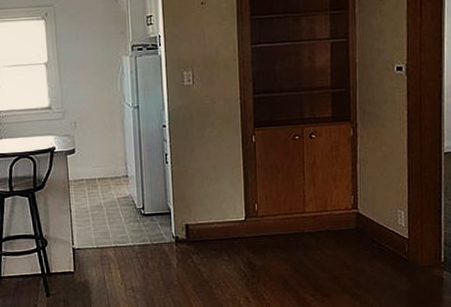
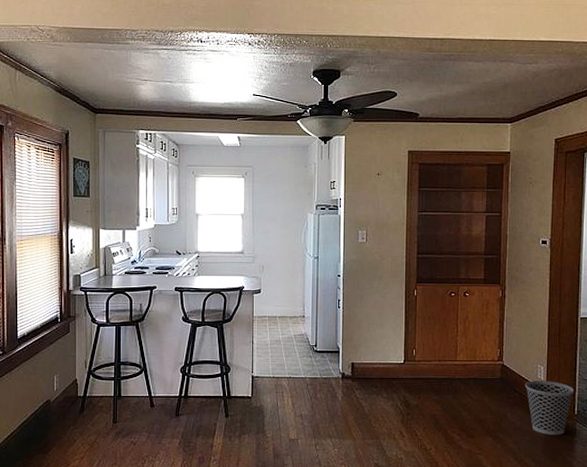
wastebasket: none [383,227,439,288] -> present [524,381,574,436]

